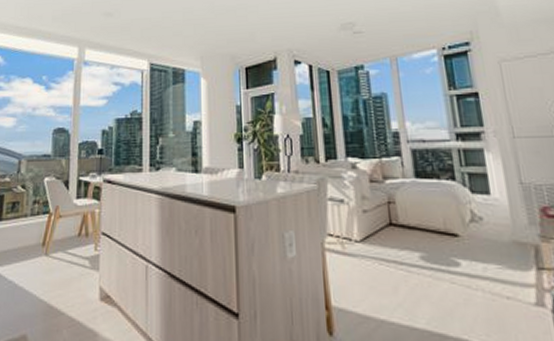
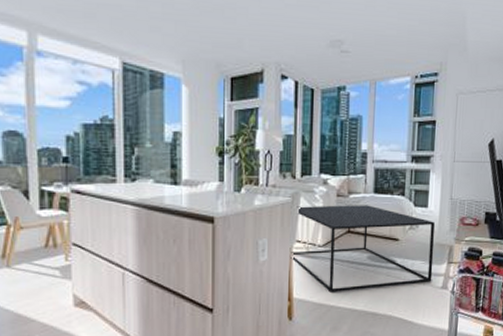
coffee table: none [323,192,519,302] -> present [291,205,435,293]

